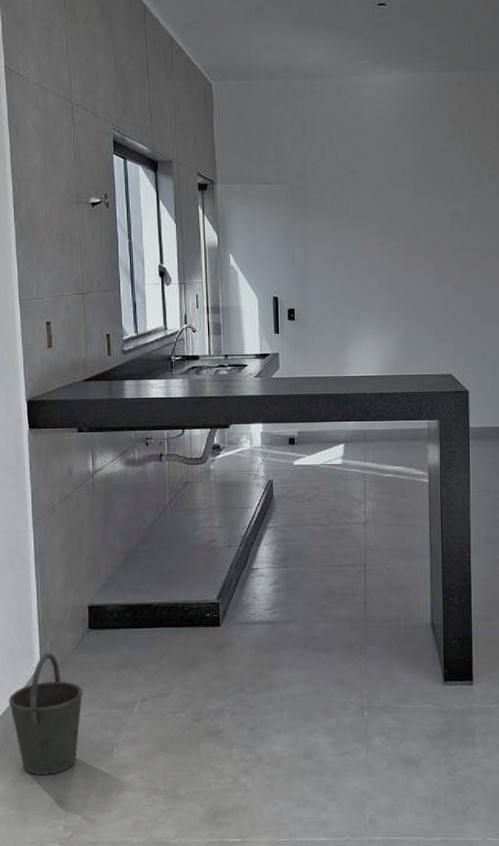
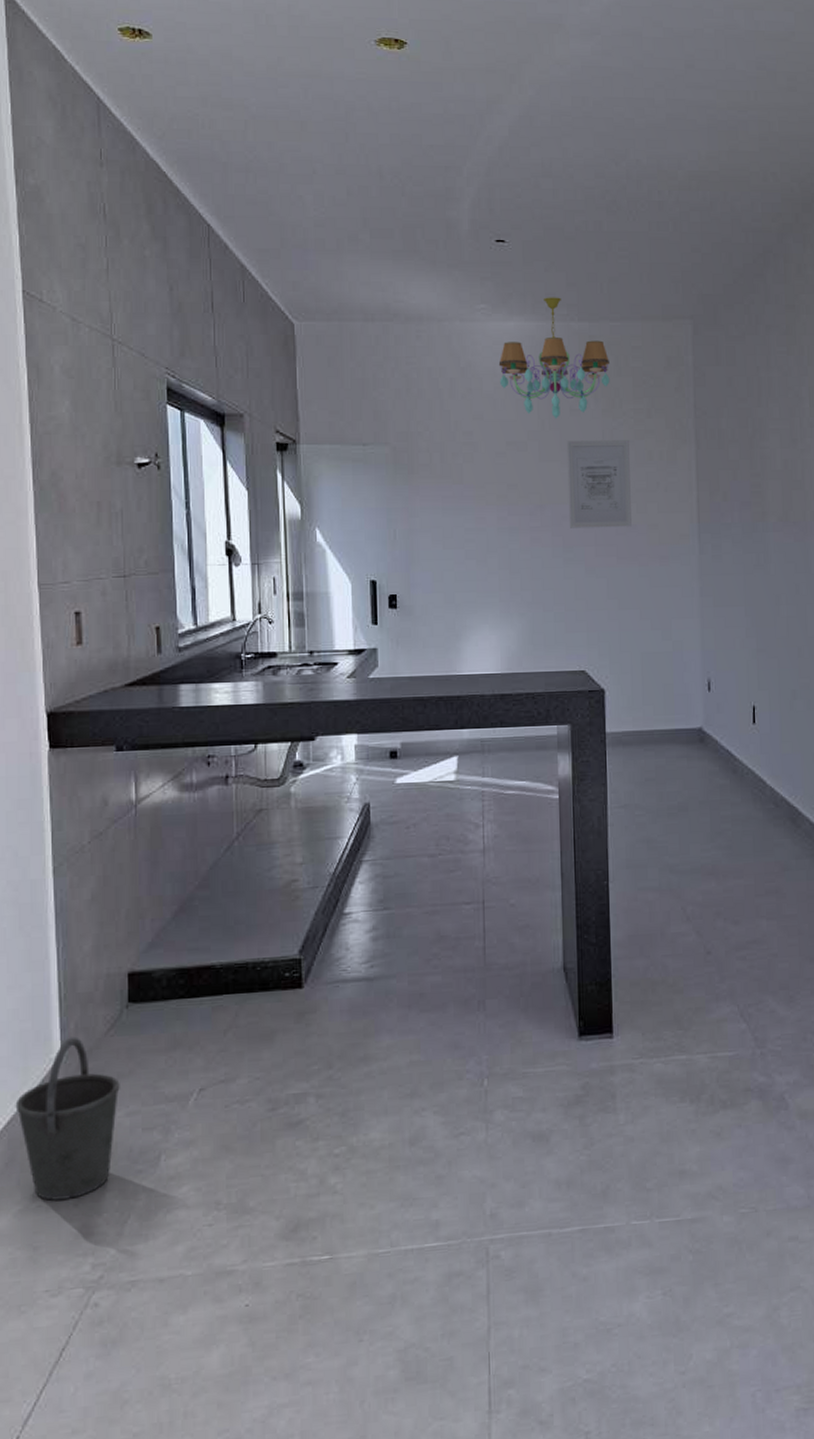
chandelier: none [380,51,476,158] -> present [498,297,610,420]
wall art: none [437,174,494,252] -> present [566,440,632,528]

